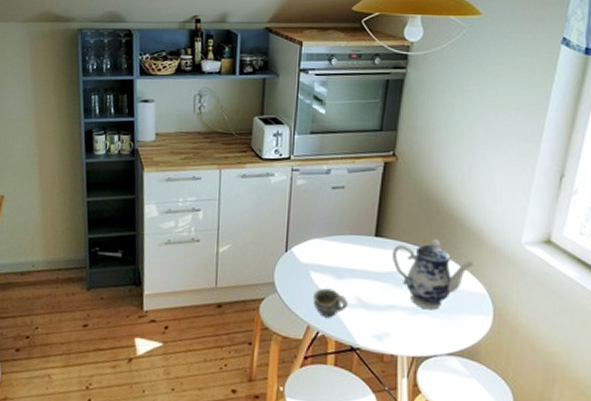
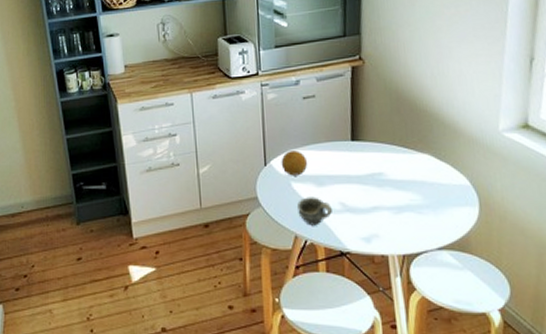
fruit: none [302,239,329,266] -> present [281,150,308,176]
teapot: present [393,238,476,310] -> none [371,136,456,207]

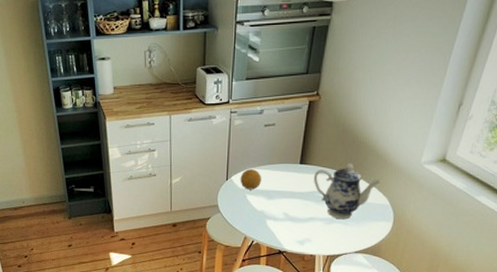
cup: present [297,197,332,226] -> none [249,207,277,230]
teapot: none [371,136,456,207] -> present [314,163,382,220]

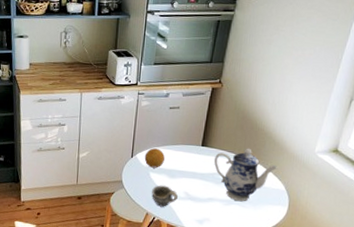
cup: none [249,207,277,230] -> present [151,185,178,207]

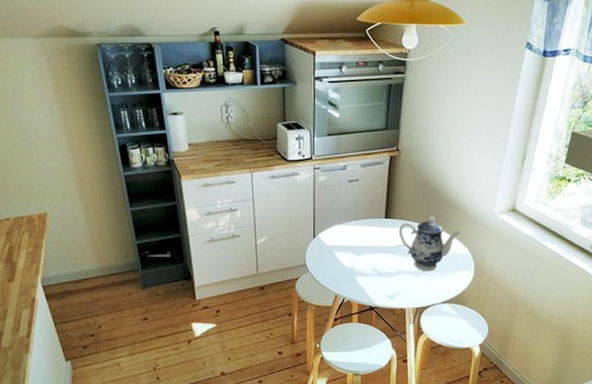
fruit: present [144,148,166,168] -> none [327,226,349,247]
cup: present [151,185,178,207] -> none [339,263,366,287]

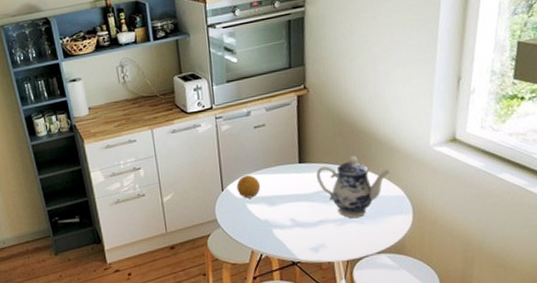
fruit: none [327,226,349,247] -> present [236,175,261,199]

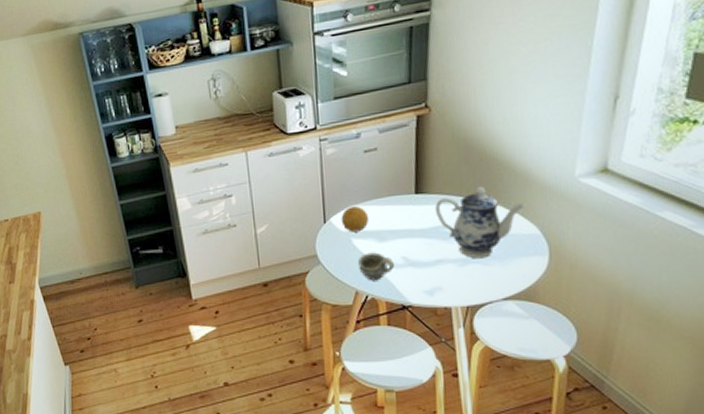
cup: none [253,215,284,241] -> present [358,252,394,281]

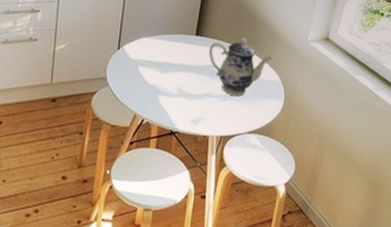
fruit: present [341,206,369,232] -> none [132,38,157,61]
cup: present [358,252,394,281] -> none [140,81,170,107]

